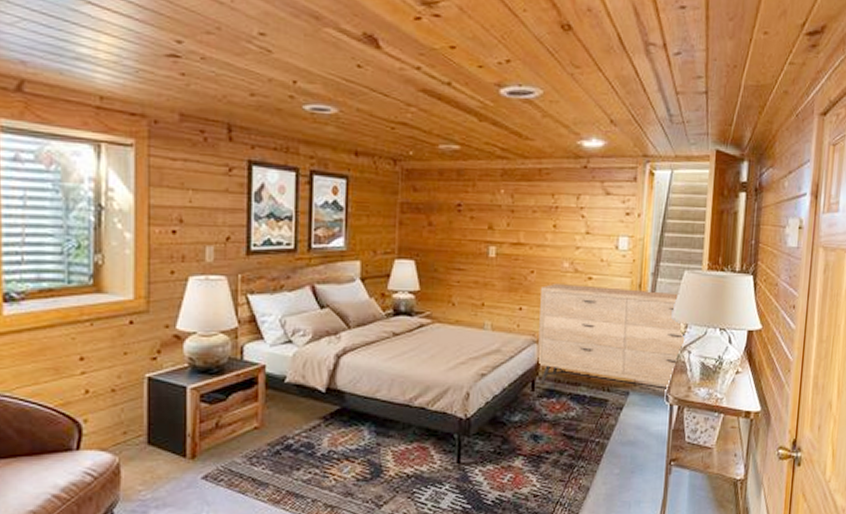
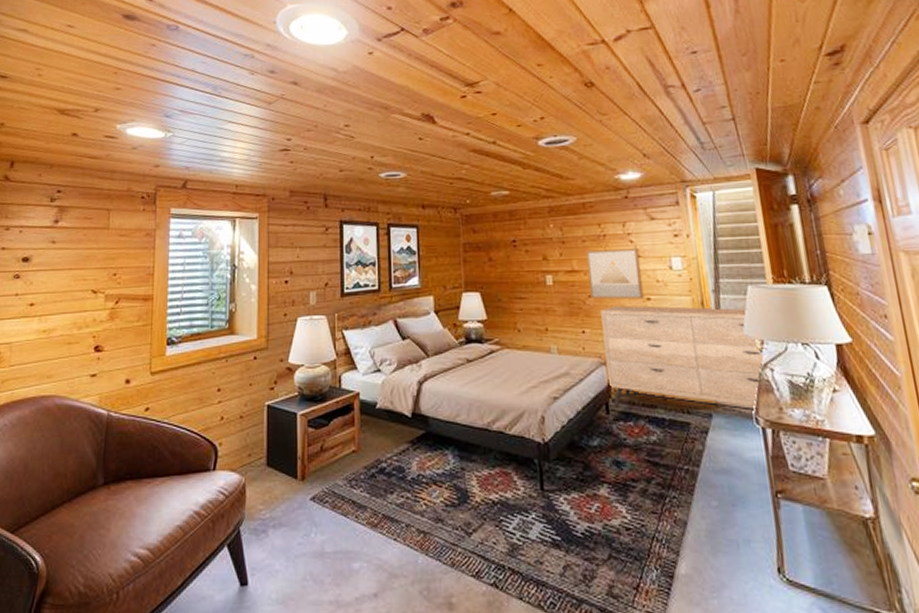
wall art: none [533,222,589,278] -> present [586,247,644,300]

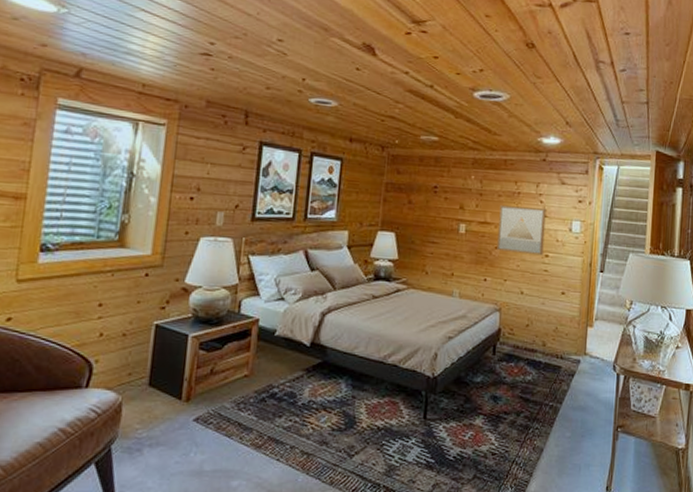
dresser: present [601,306,763,413] -> none [499,259,629,361]

